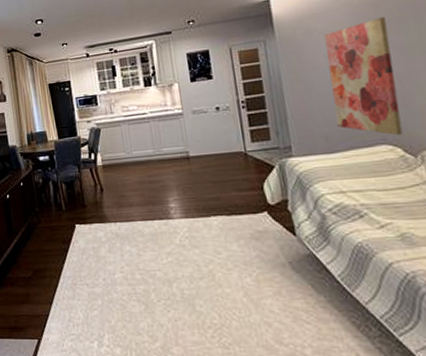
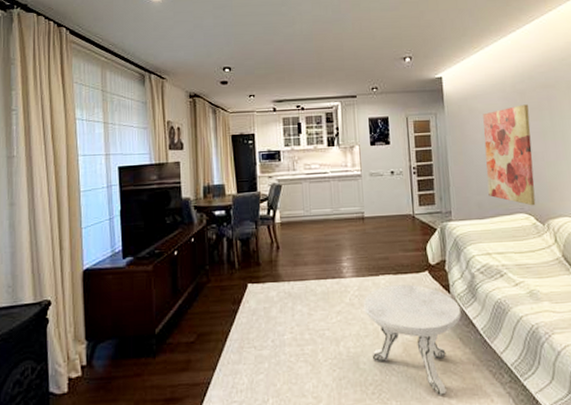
side table: none [194,226,312,344] -> present [363,284,461,395]

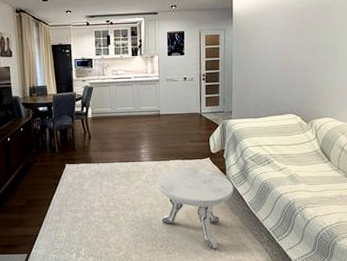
wall art: present [483,104,536,206] -> none [264,22,306,108]

